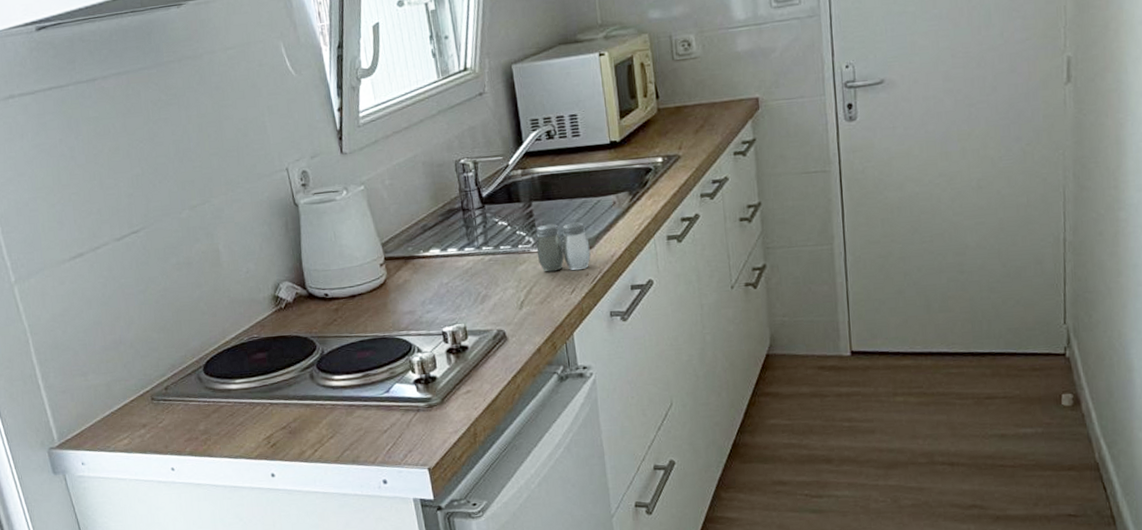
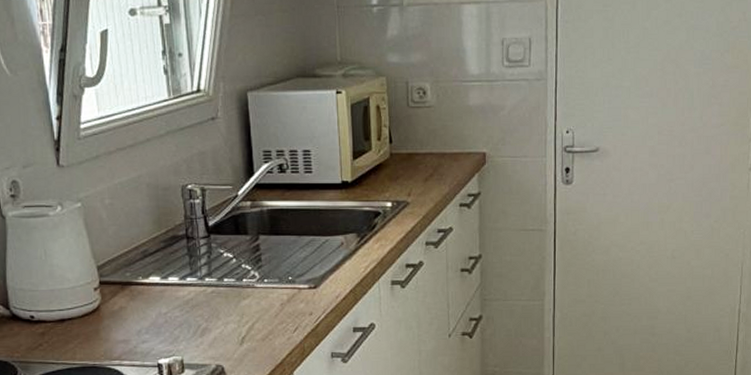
salt and pepper shaker: present [536,222,591,272] -> none [261,259,316,309]

